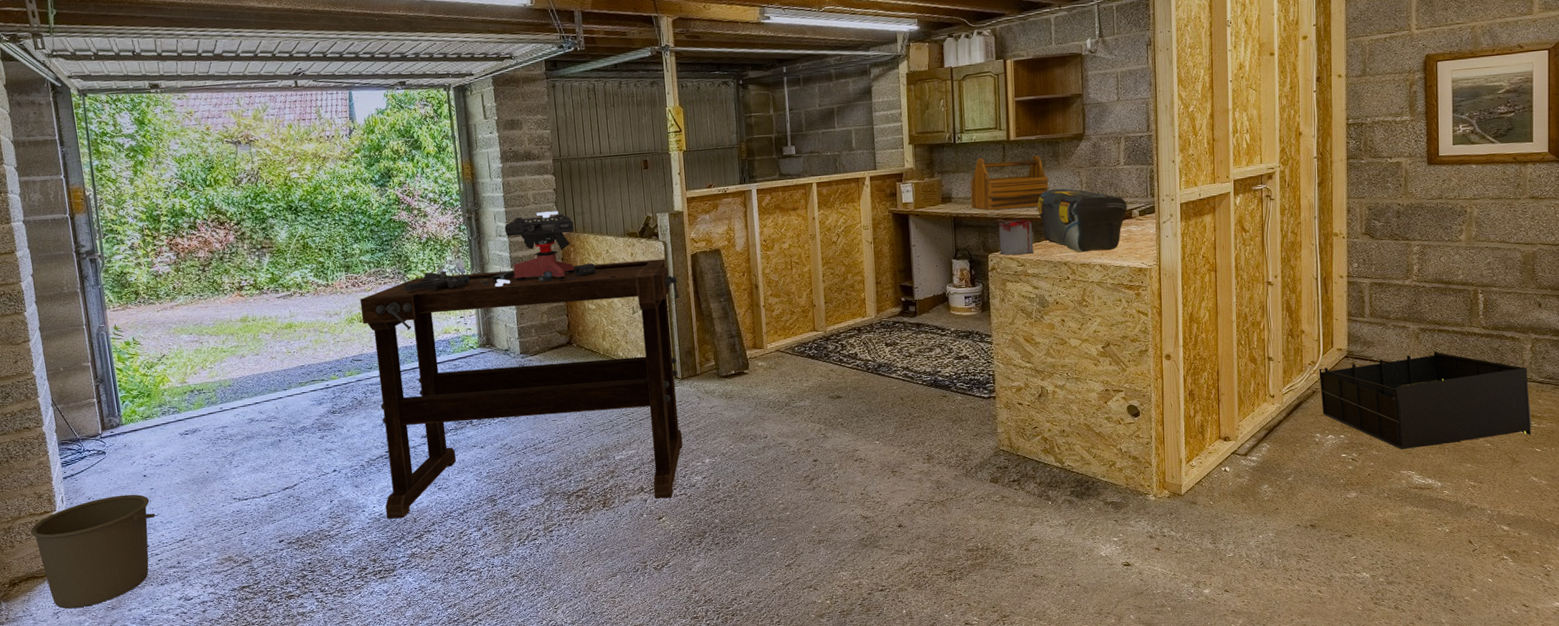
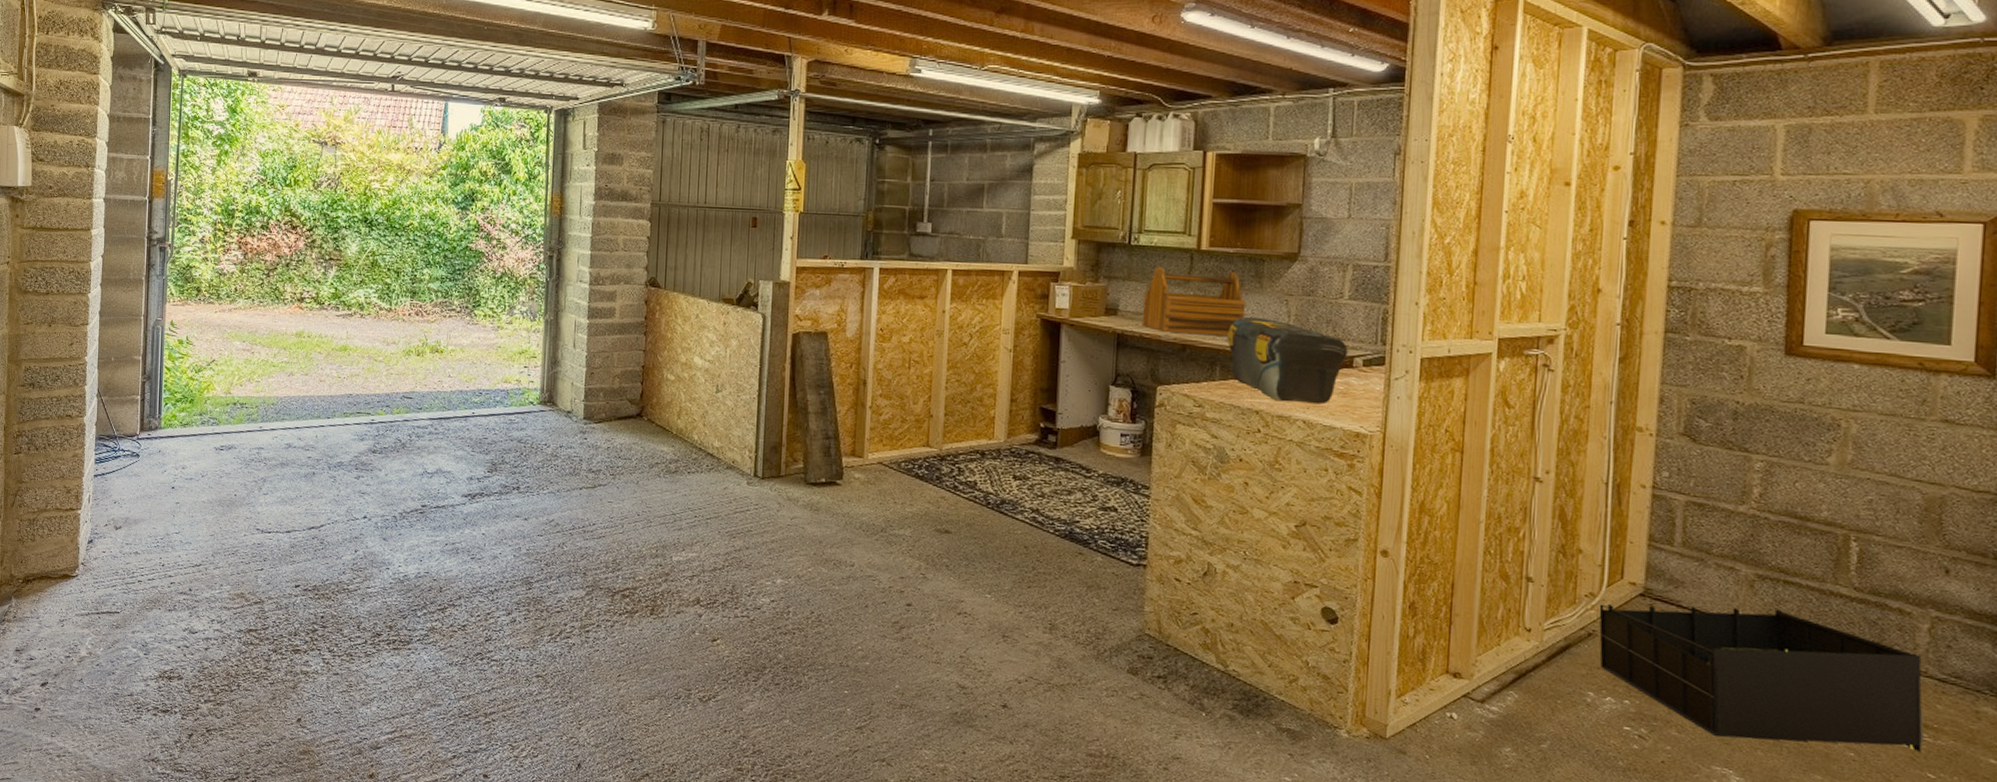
bucket: present [30,494,155,609] -> none [53,504,176,620]
workbench: present [359,211,683,519] -> none [410,257,773,617]
paint can: present [997,218,1034,256] -> none [1172,343,1219,394]

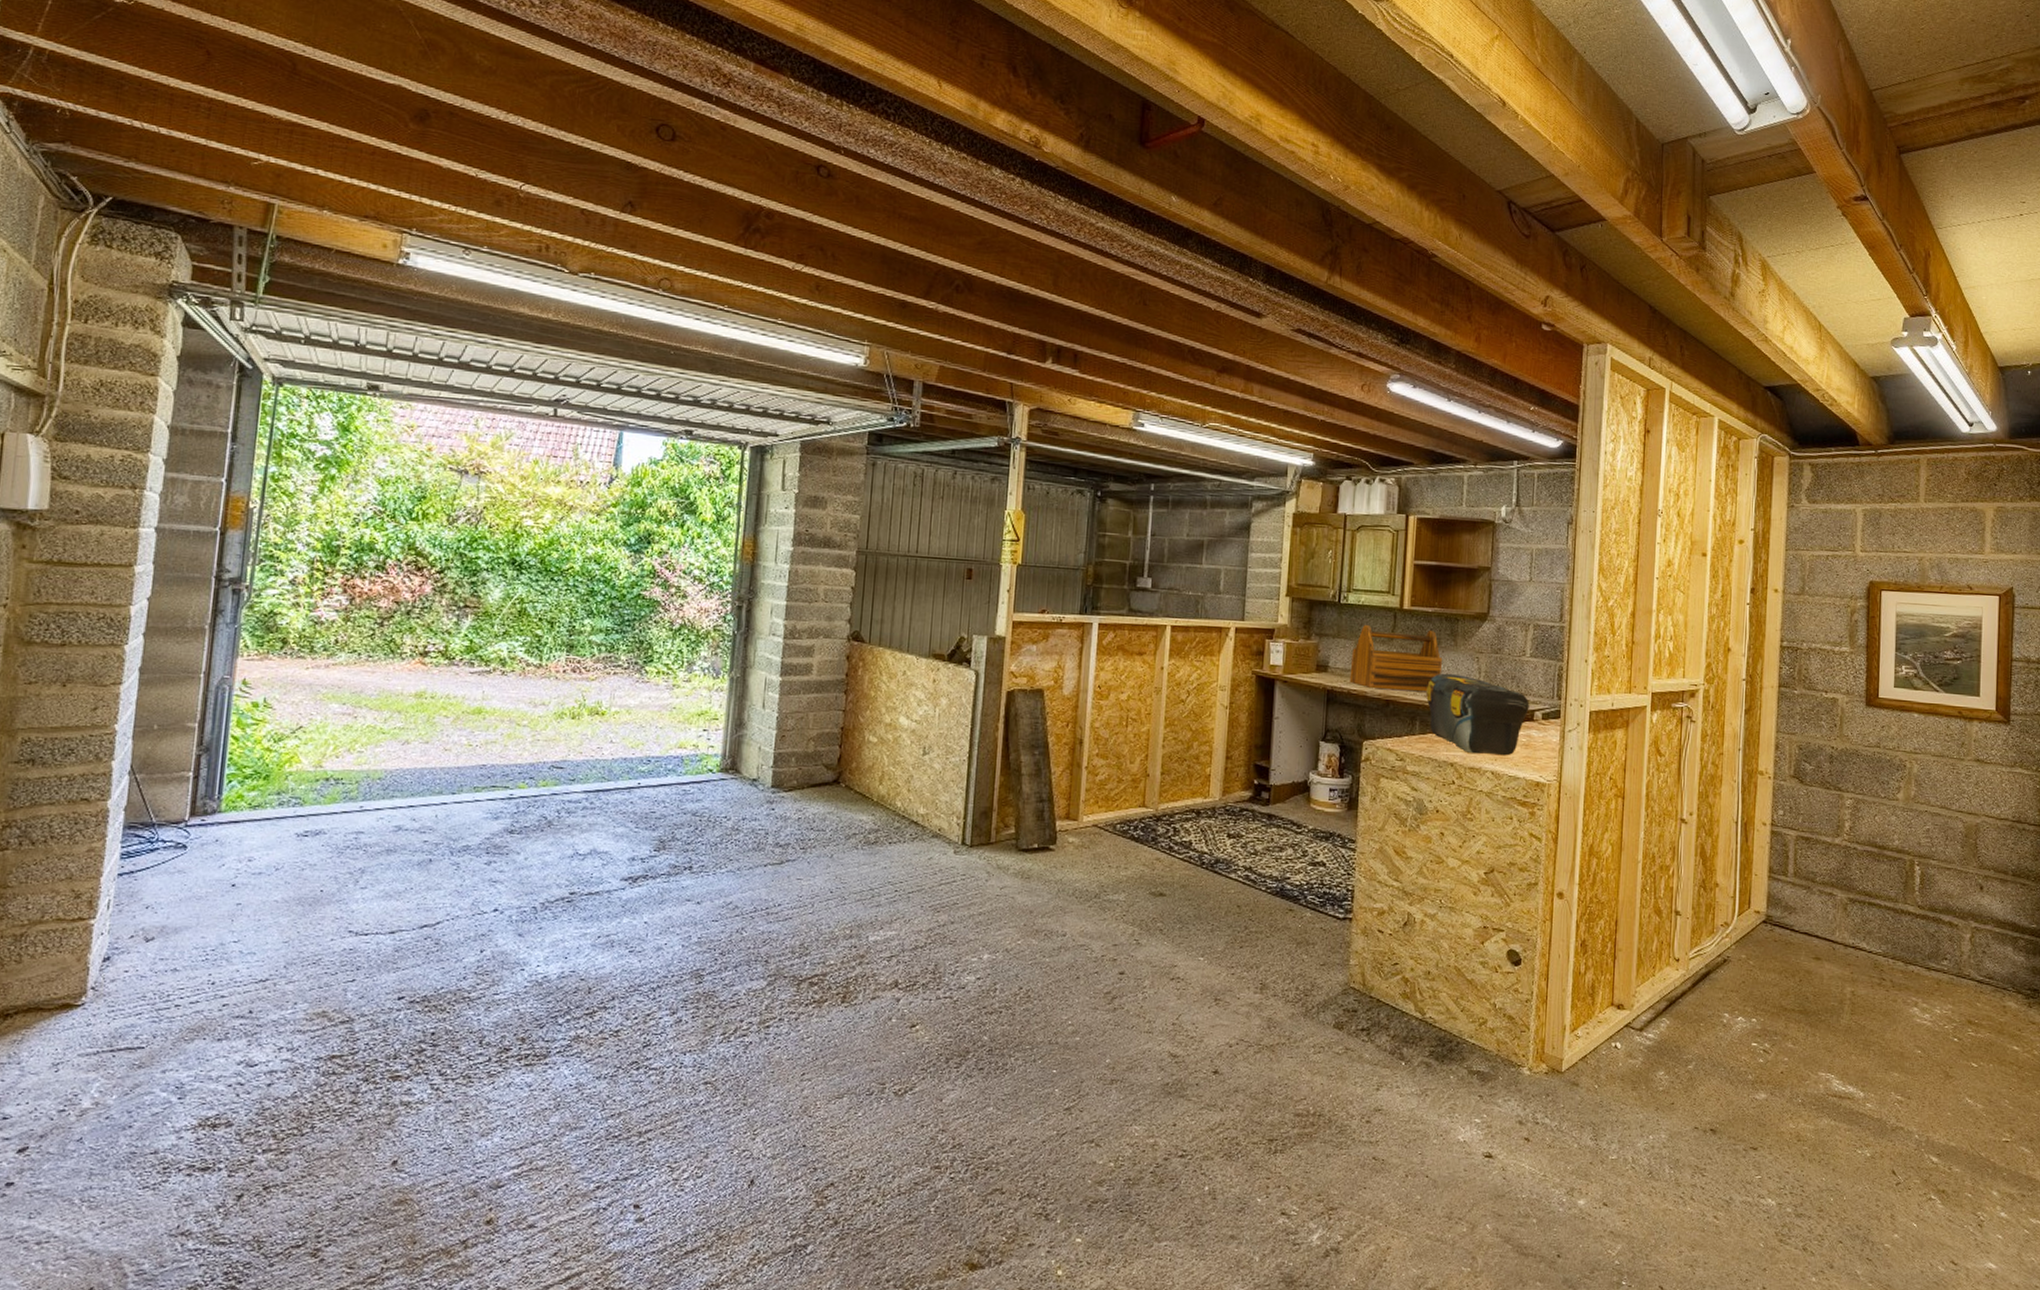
storage bin: present [1599,604,1924,753] -> none [1732,928,1969,1046]

